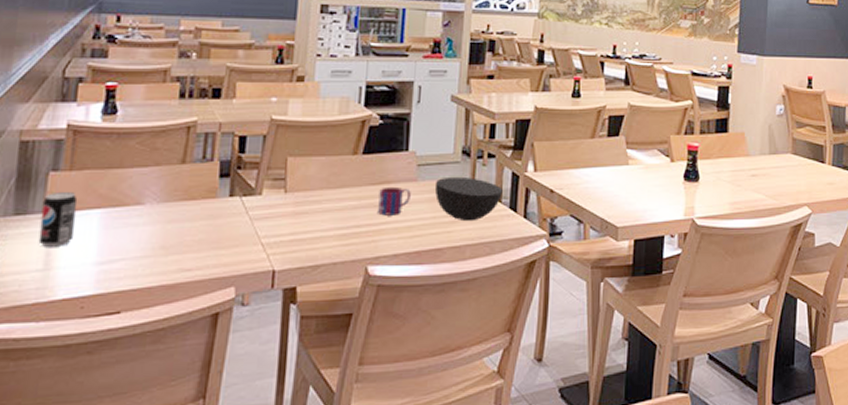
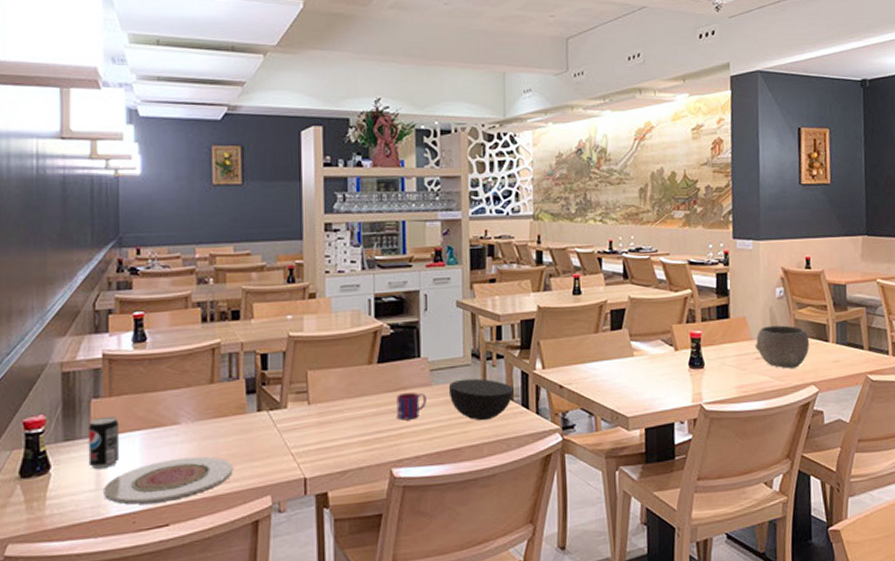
plate: none [51,240,197,288] -> present [104,456,233,505]
bowl: none [751,143,806,188] -> present [755,325,810,369]

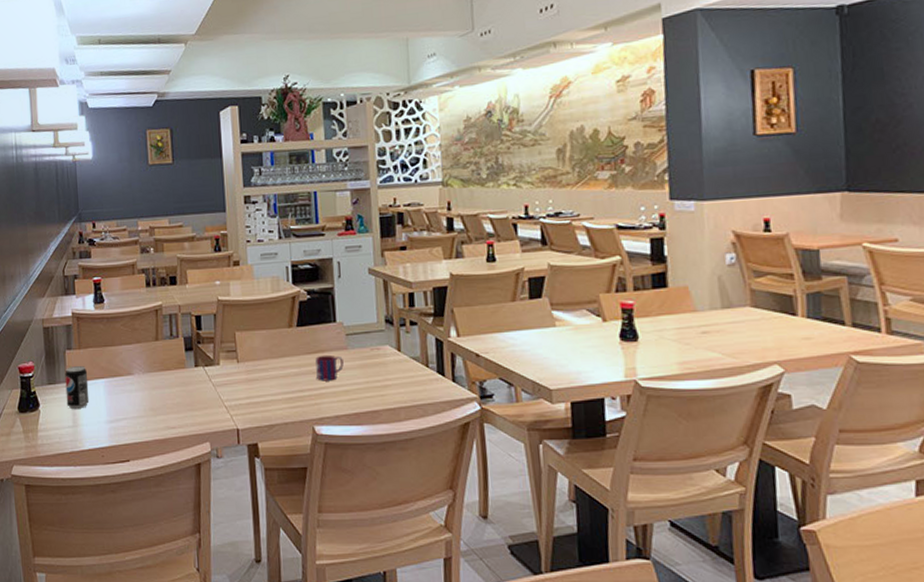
plate: present [104,456,233,505] -> none [79,403,177,441]
bowl: present [448,378,514,421] -> none [364,343,429,386]
bowl: present [755,325,810,369] -> none [700,296,772,345]

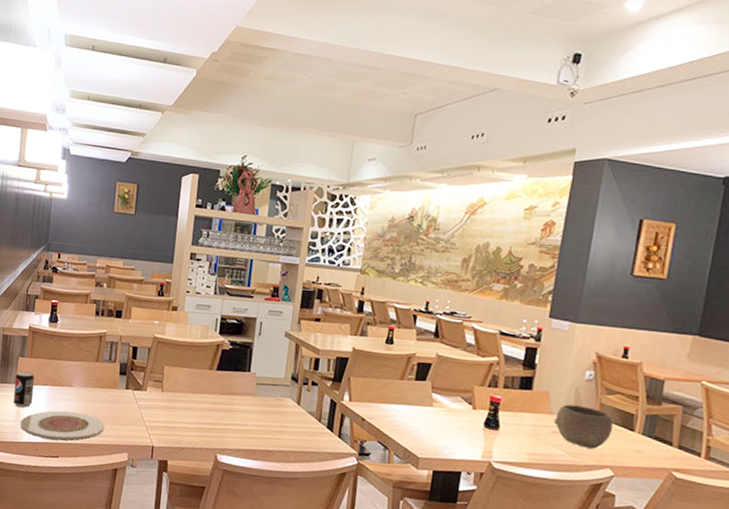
plate: none [79,403,177,441] -> present [20,410,104,441]
mug: present [315,354,344,381] -> none [226,397,251,420]
bowl: none [700,296,772,345] -> present [553,404,613,449]

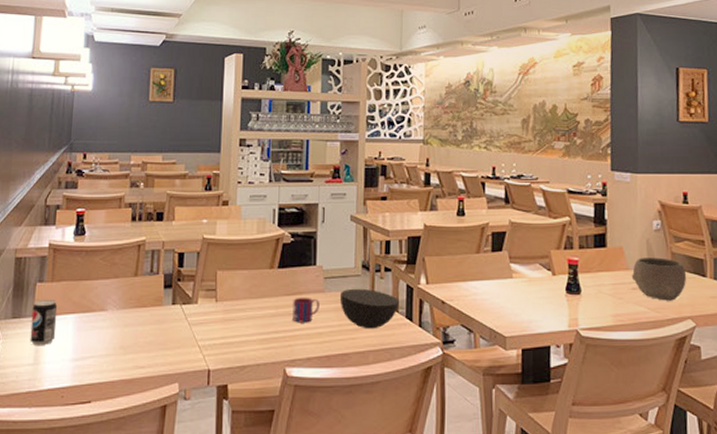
plate: present [20,410,104,441] -> none [40,341,148,380]
mug: none [226,397,251,420] -> present [293,297,320,323]
bowl: none [268,396,322,434] -> present [339,288,399,329]

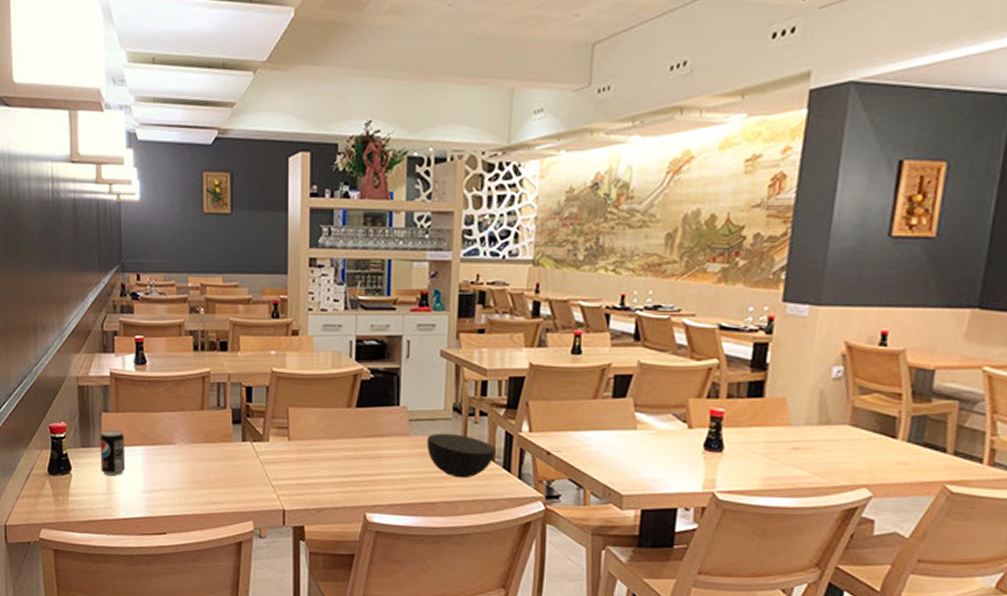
mug: present [293,297,320,323] -> none [373,439,403,468]
bowl: present [631,257,687,301] -> none [793,412,870,465]

